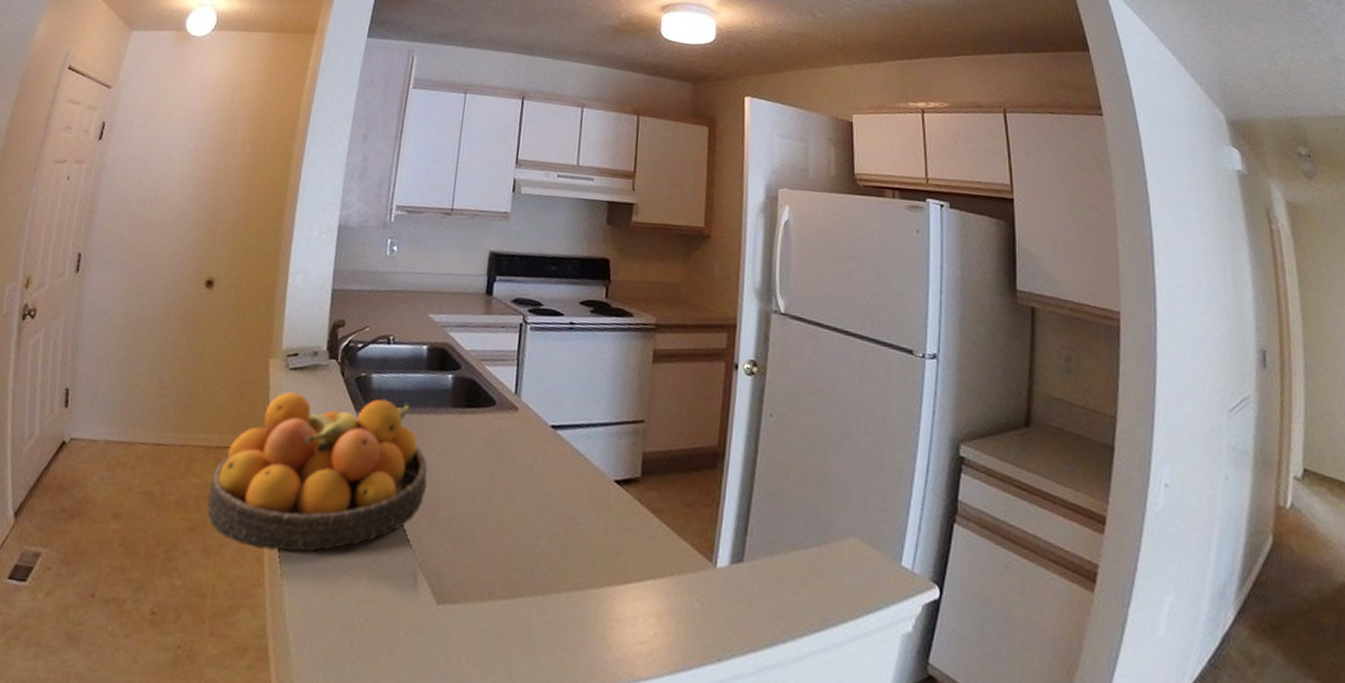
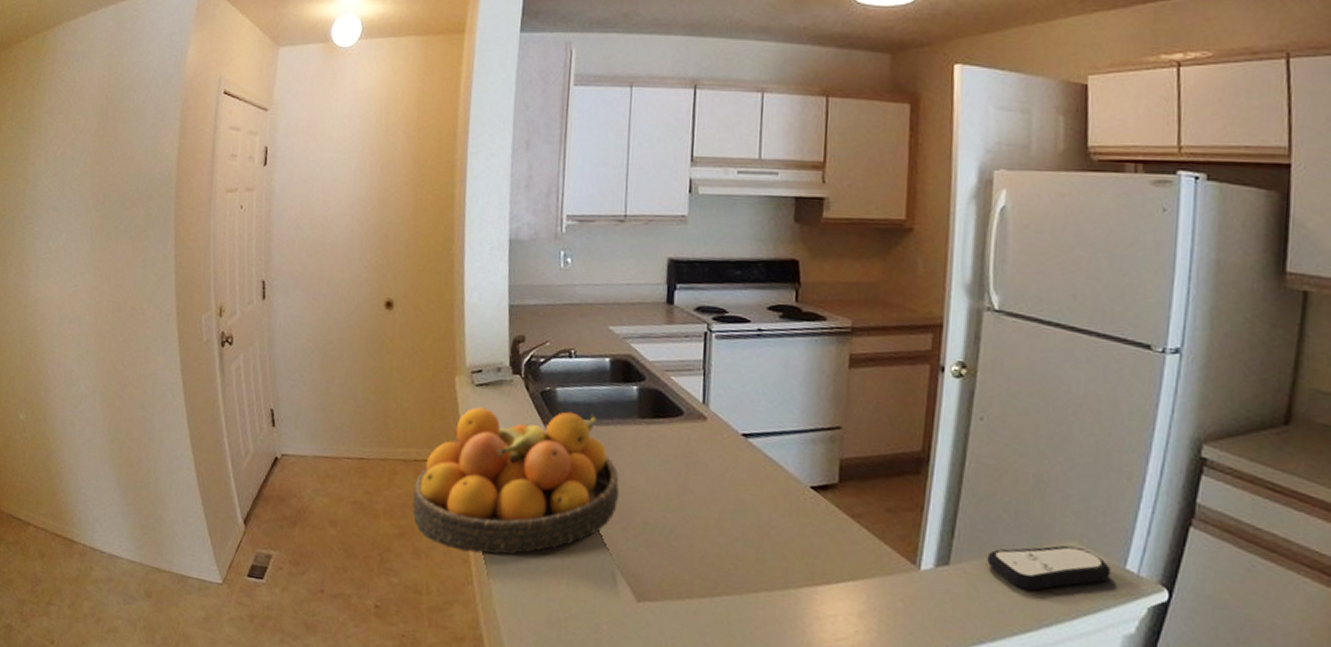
remote control: none [778,541,888,589] -> present [987,545,1111,591]

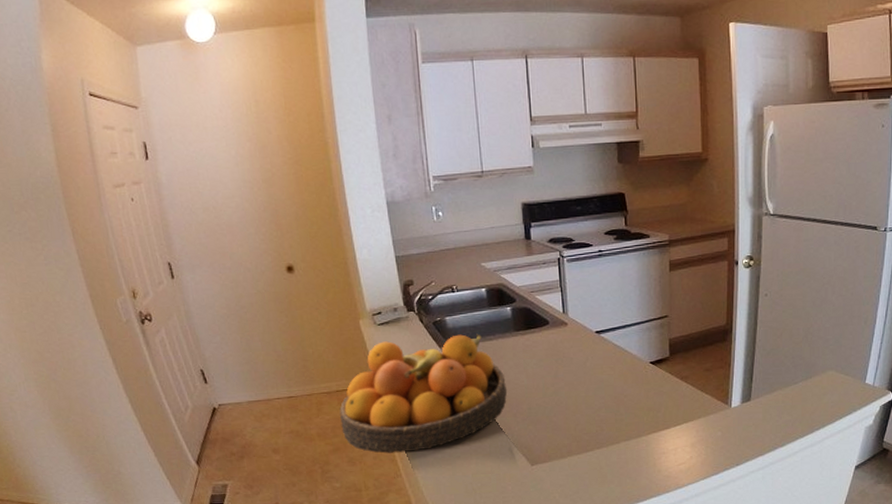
remote control: present [987,545,1111,591] -> none [776,374,856,408]

